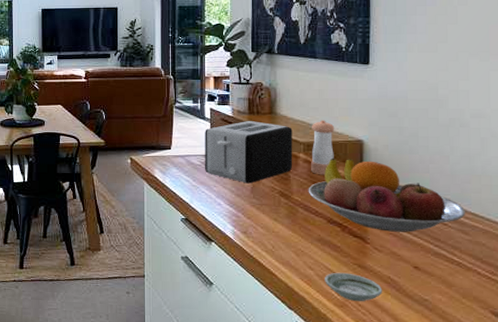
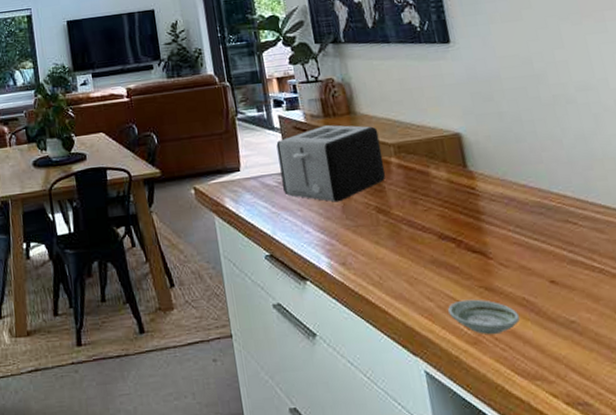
fruit bowl: present [308,159,466,232] -> none [408,156,596,241]
pepper shaker: present [311,120,335,176] -> none [398,114,432,181]

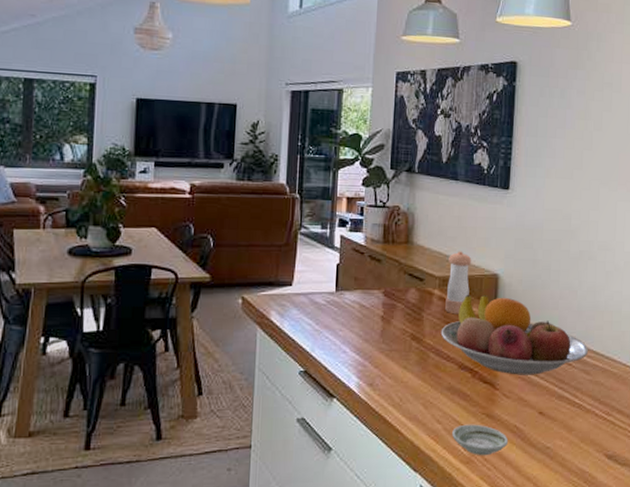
toaster: present [276,125,386,202] -> none [330,251,429,326]
pepper shaker: none [398,114,432,181] -> present [445,251,472,315]
fruit bowl: none [408,156,596,241] -> present [441,295,589,375]

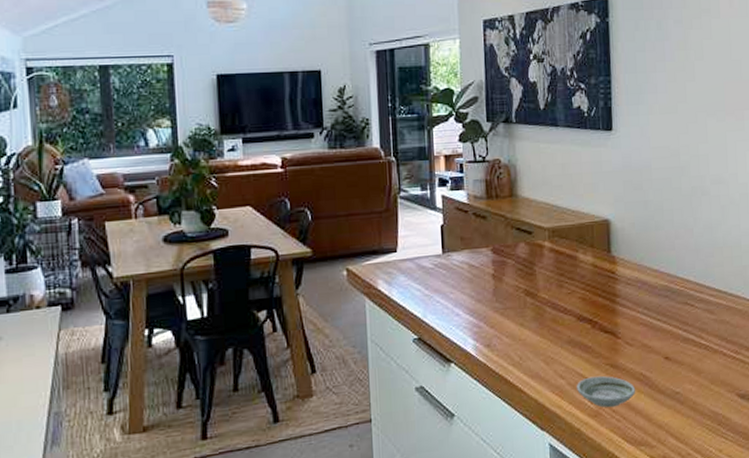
fruit bowl: present [441,295,589,375] -> none [555,242,711,322]
pepper shaker: present [445,251,472,315] -> none [556,199,581,265]

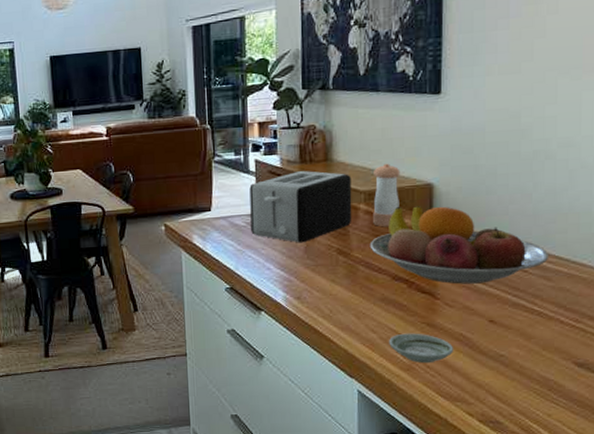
toaster: none [436,207,538,285] -> present [249,171,352,243]
fruit bowl: none [555,242,711,322] -> present [369,206,550,284]
pepper shaker: none [556,199,581,265] -> present [373,163,401,227]

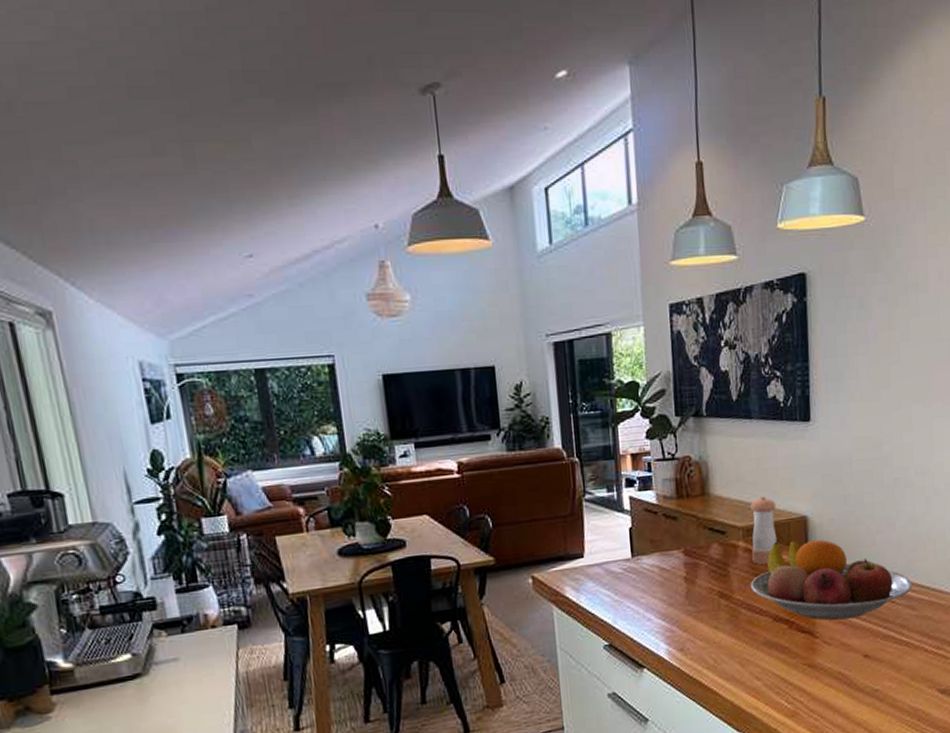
toaster: present [249,171,352,243] -> none [625,507,732,588]
saucer: present [389,333,454,364] -> none [773,675,834,708]

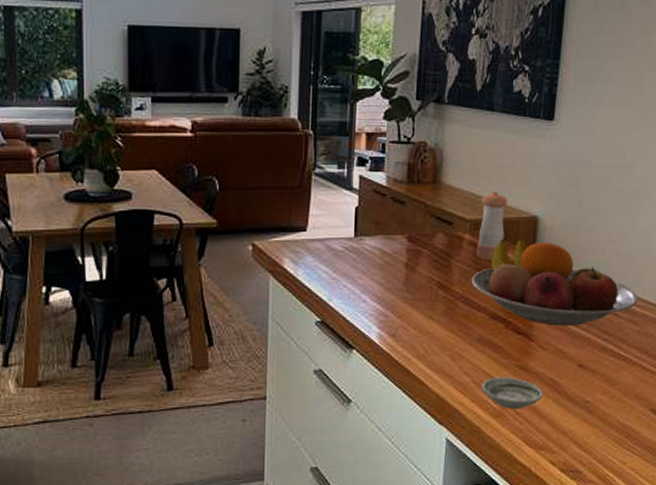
saucer: none [773,675,834,708] -> present [481,376,544,410]

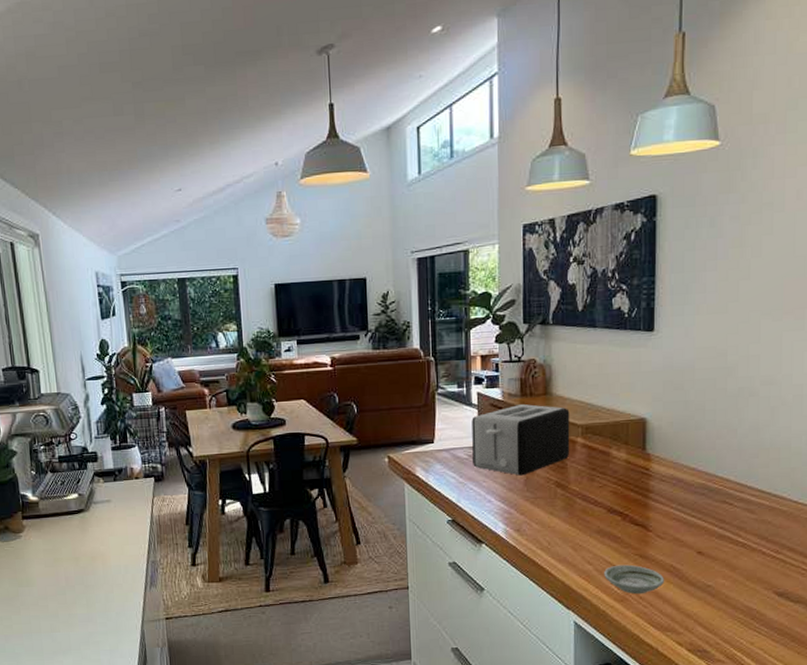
toaster: none [349,193,459,274] -> present [472,404,570,476]
fruit bowl: present [471,240,639,326] -> none [586,440,753,517]
pepper shaker: present [477,191,508,261] -> none [590,398,616,461]

